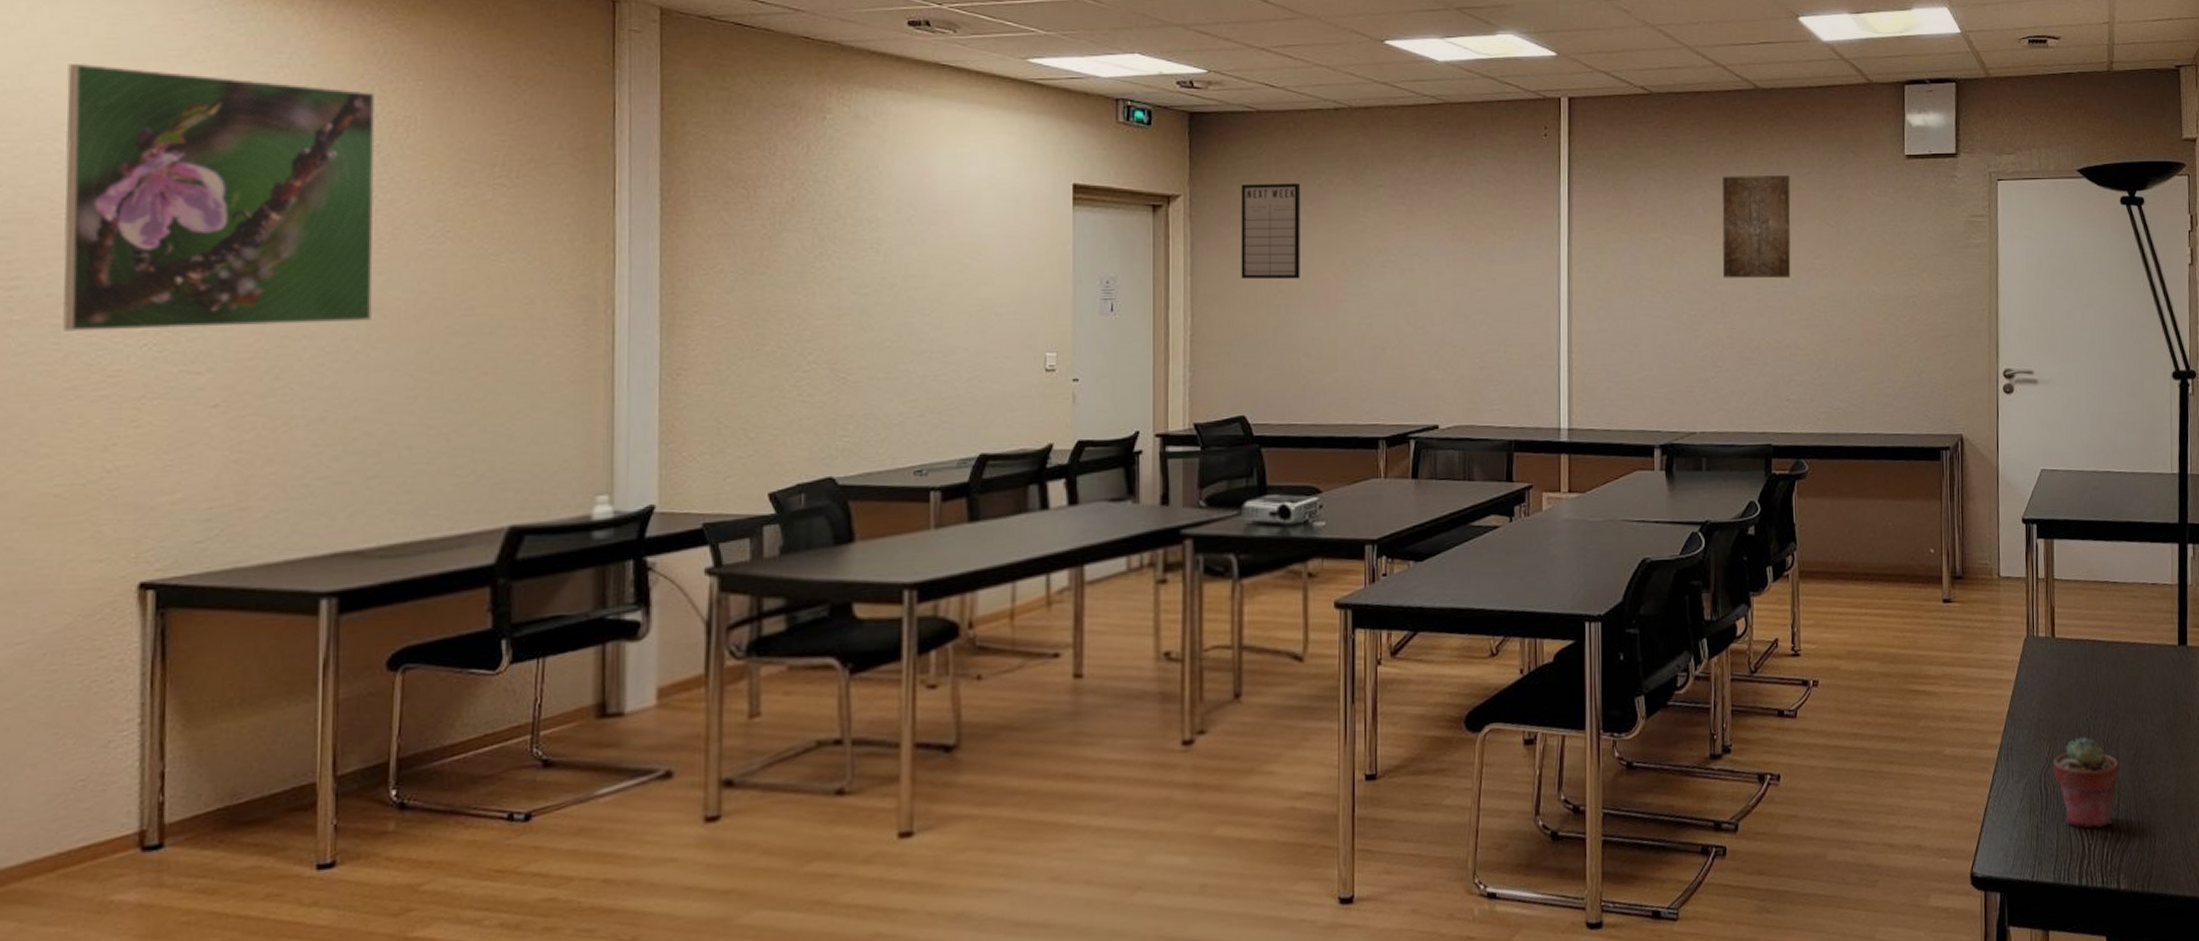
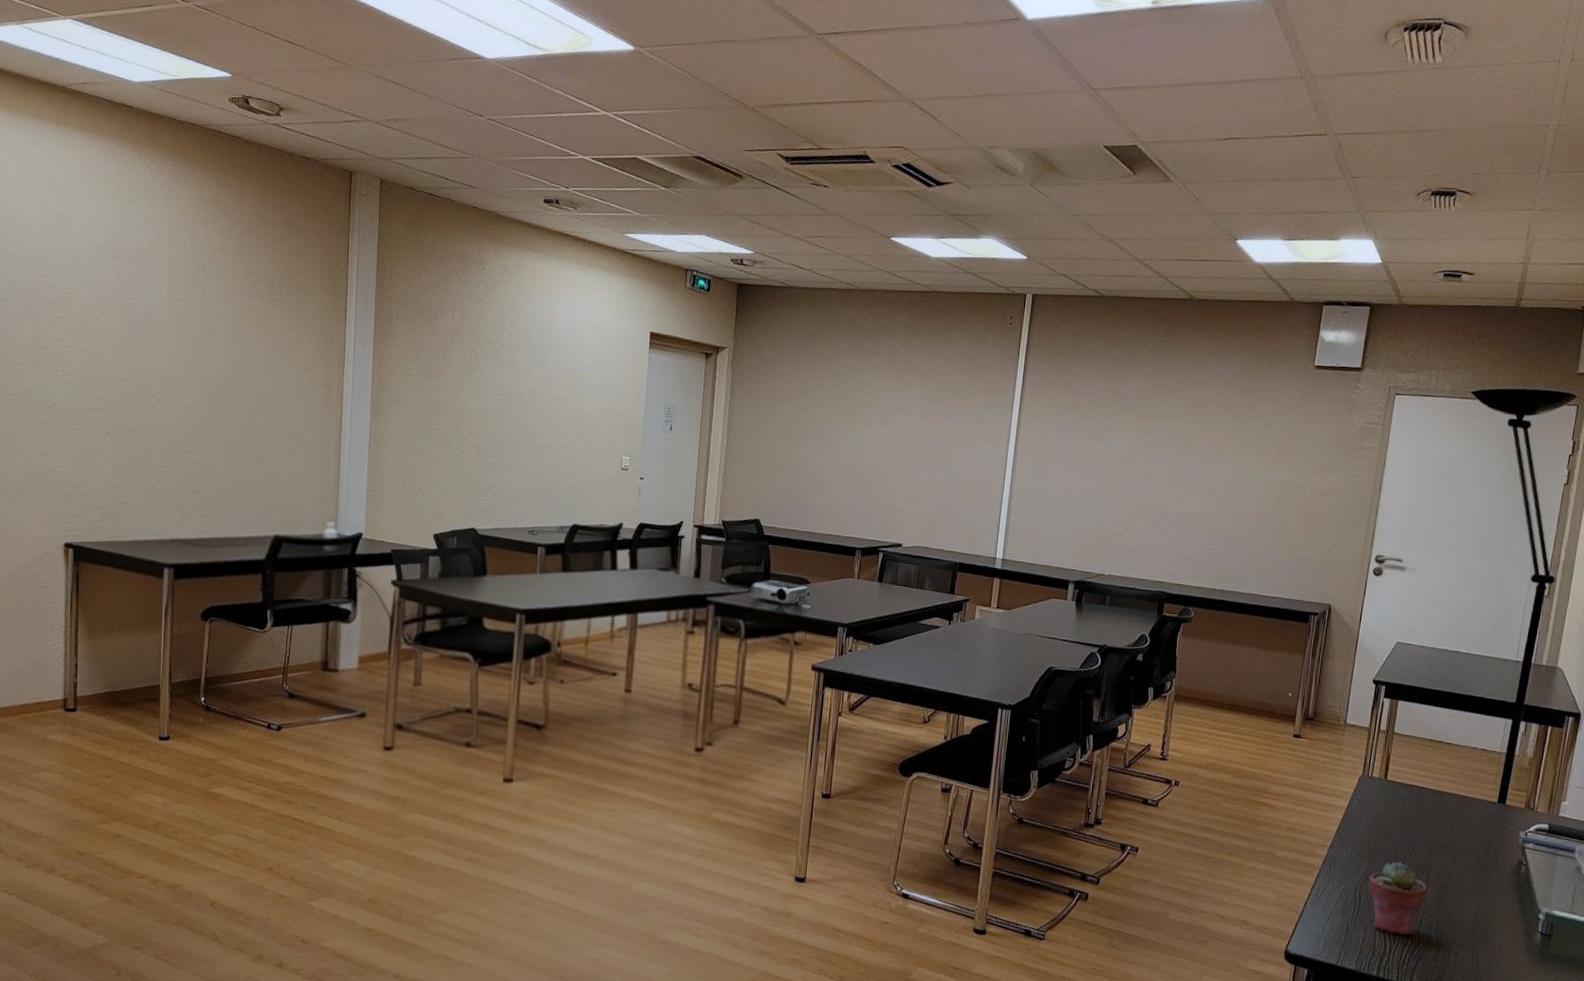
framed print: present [63,63,375,332] -> none [24,195,202,386]
writing board: present [1240,183,1300,280] -> none [765,342,815,420]
wall art: present [1722,174,1791,279] -> none [1142,369,1211,460]

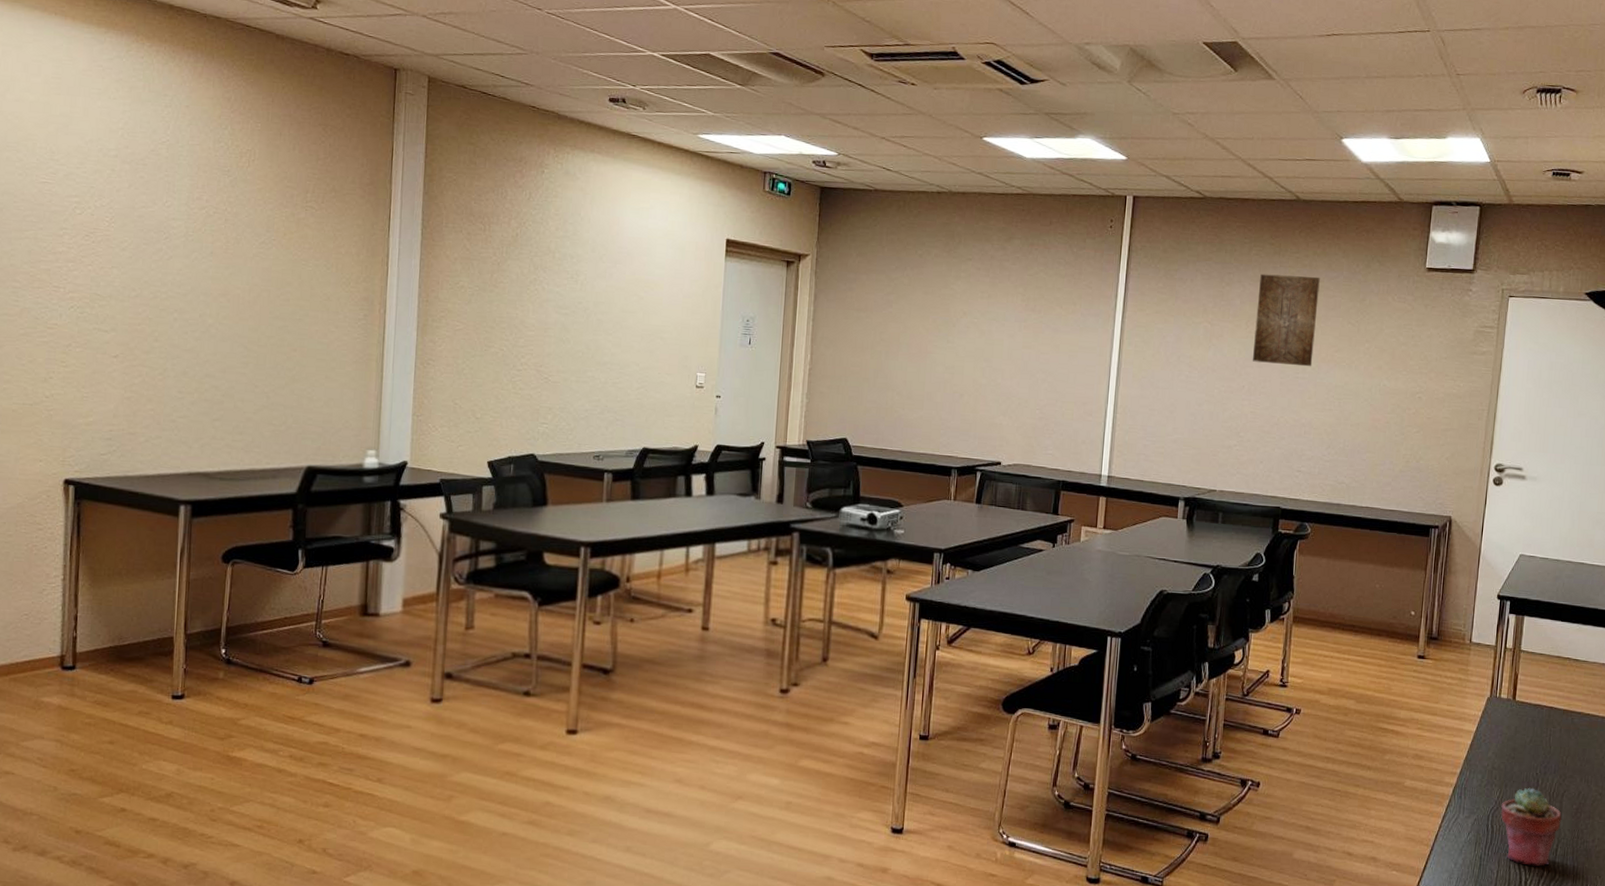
wall art: none [1142,369,1211,460] -> present [1252,273,1320,367]

